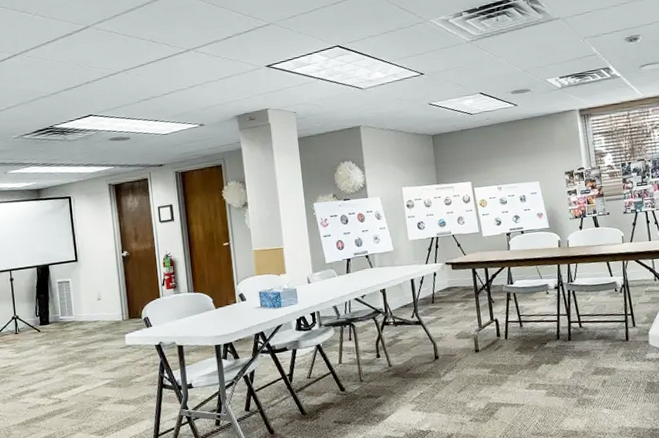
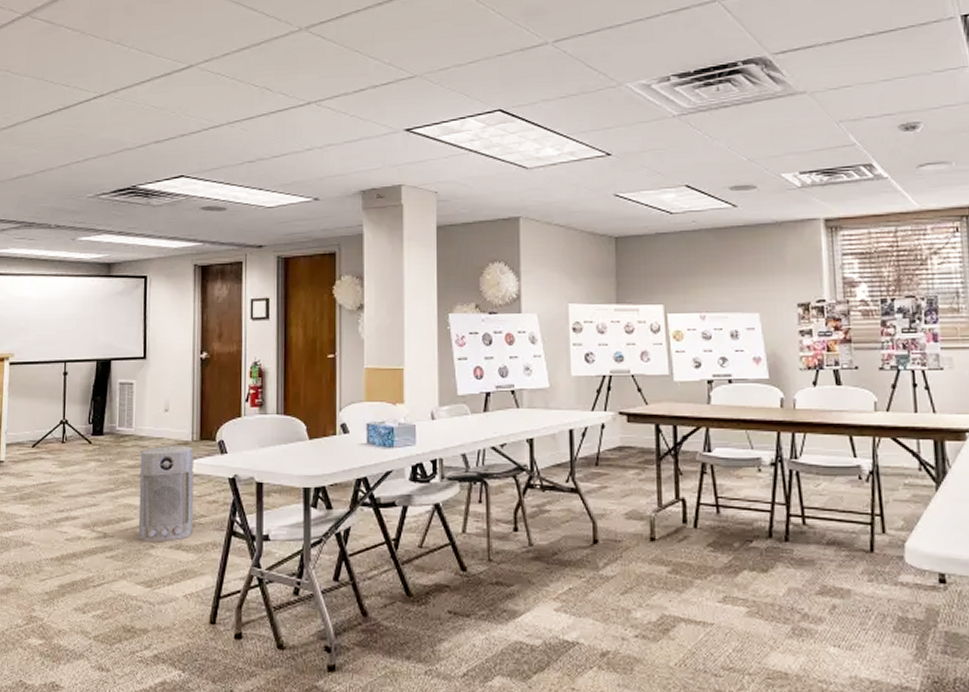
air purifier: none [82,325,132,402] -> present [138,446,194,542]

